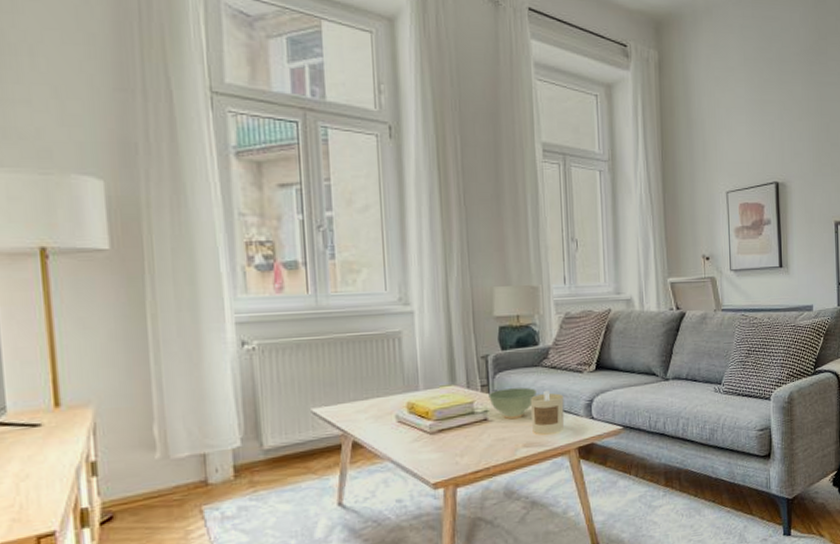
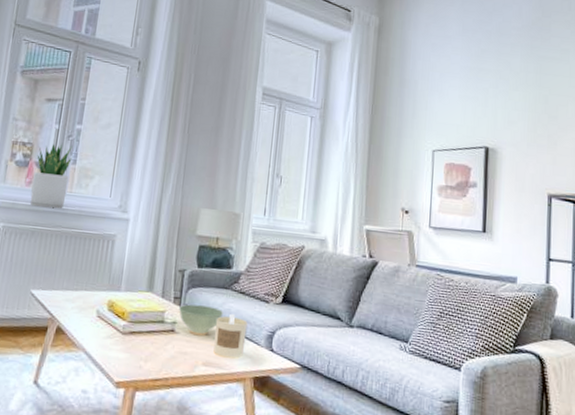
planter: none [282,236,331,315] -> present [30,144,73,209]

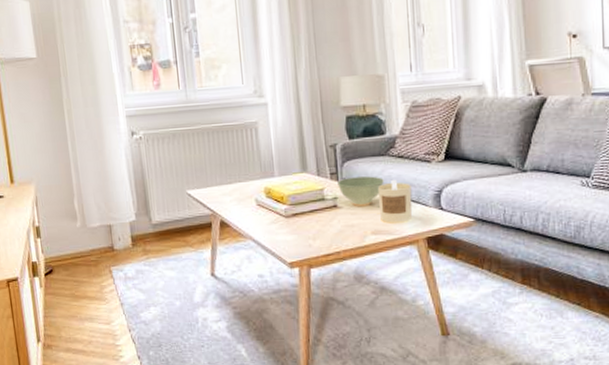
planter: present [30,144,73,209] -> none [158,37,198,109]

